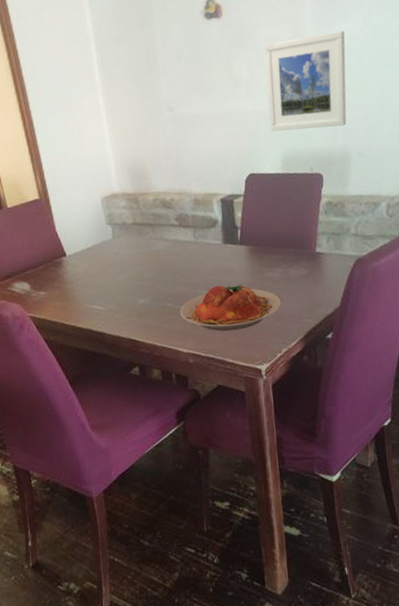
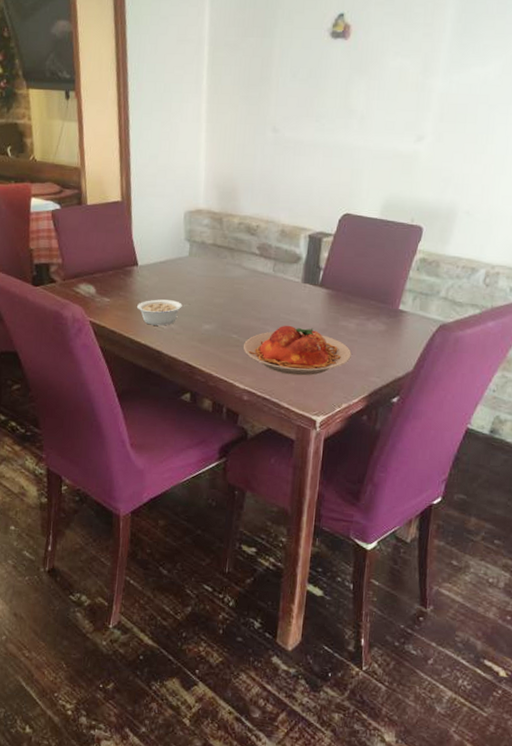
legume: none [73,282,123,310] -> present [137,299,191,326]
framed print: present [264,31,347,131] -> none [376,75,479,180]

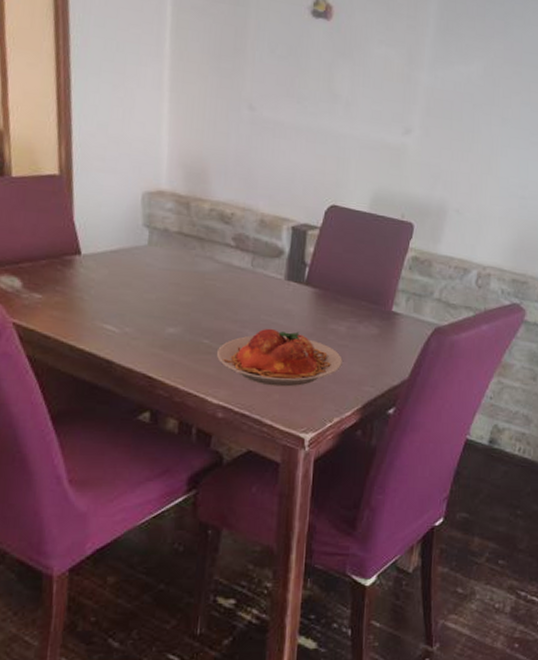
legume: present [137,299,191,326] -> none [80,296,150,329]

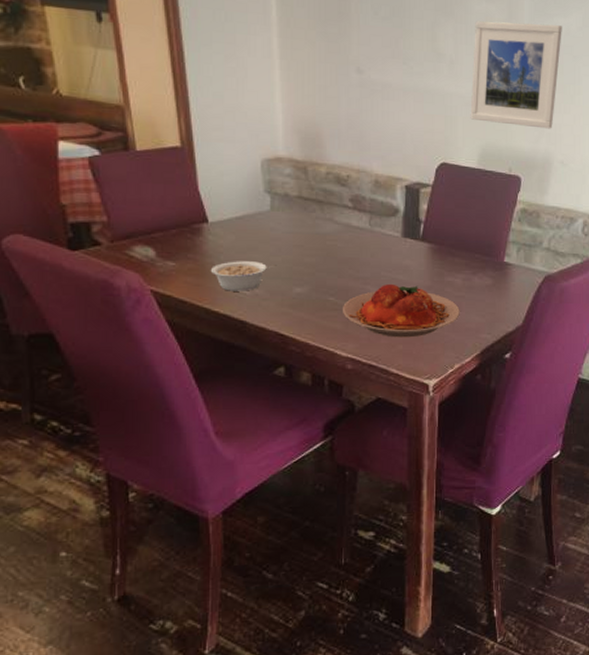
legume: none [80,296,150,329] -> present [211,261,277,291]
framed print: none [364,64,463,177] -> present [470,21,562,129]

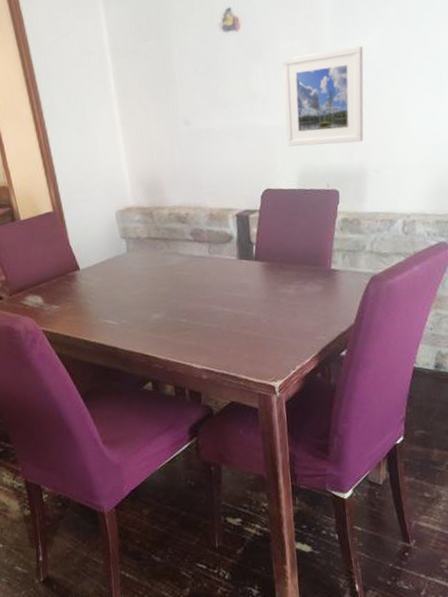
legume: present [211,261,277,291] -> none [86,296,137,324]
plate: present [343,283,460,338] -> none [194,300,296,348]

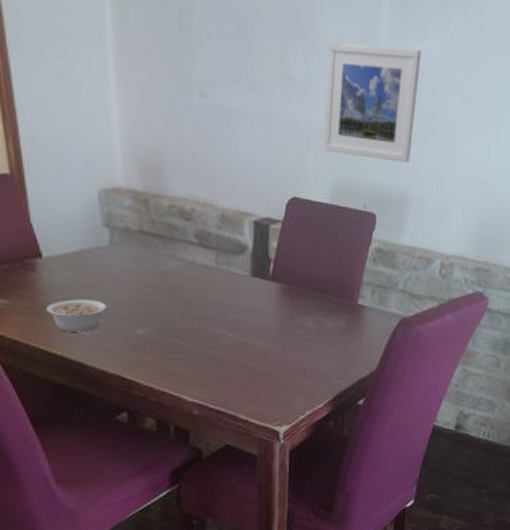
legume: none [86,296,137,324] -> present [47,299,118,332]

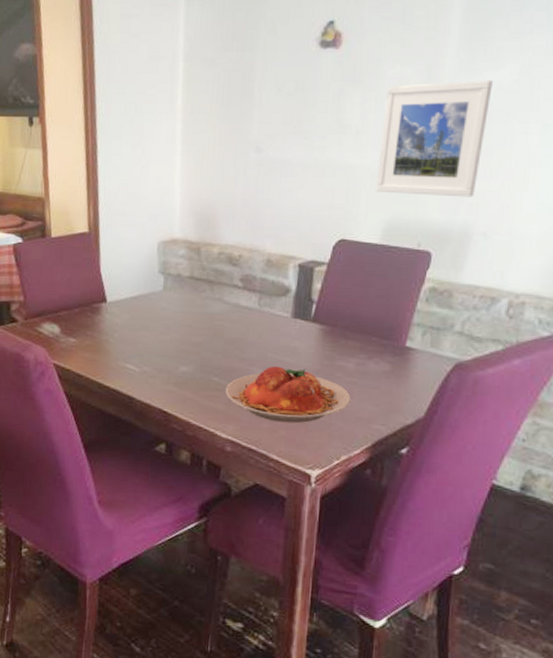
legume: present [47,299,118,332] -> none [106,339,165,368]
plate: none [189,325,312,383] -> present [226,365,351,424]

